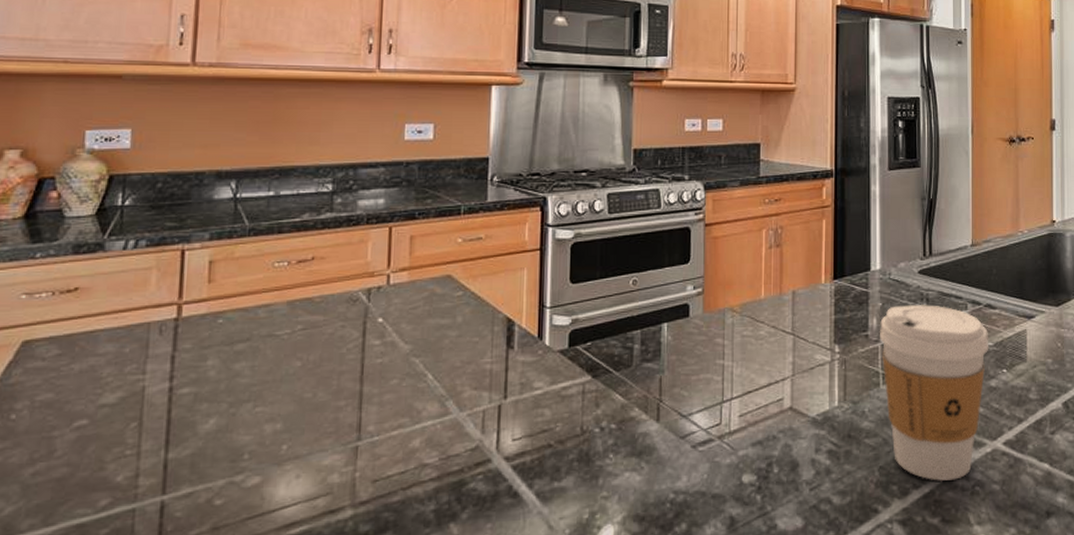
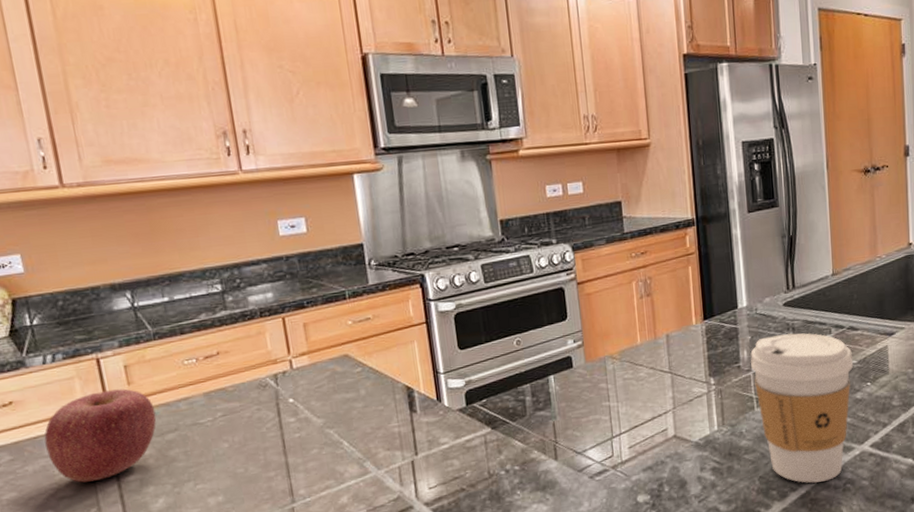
apple: none [100,286,231,390] -> present [44,389,157,483]

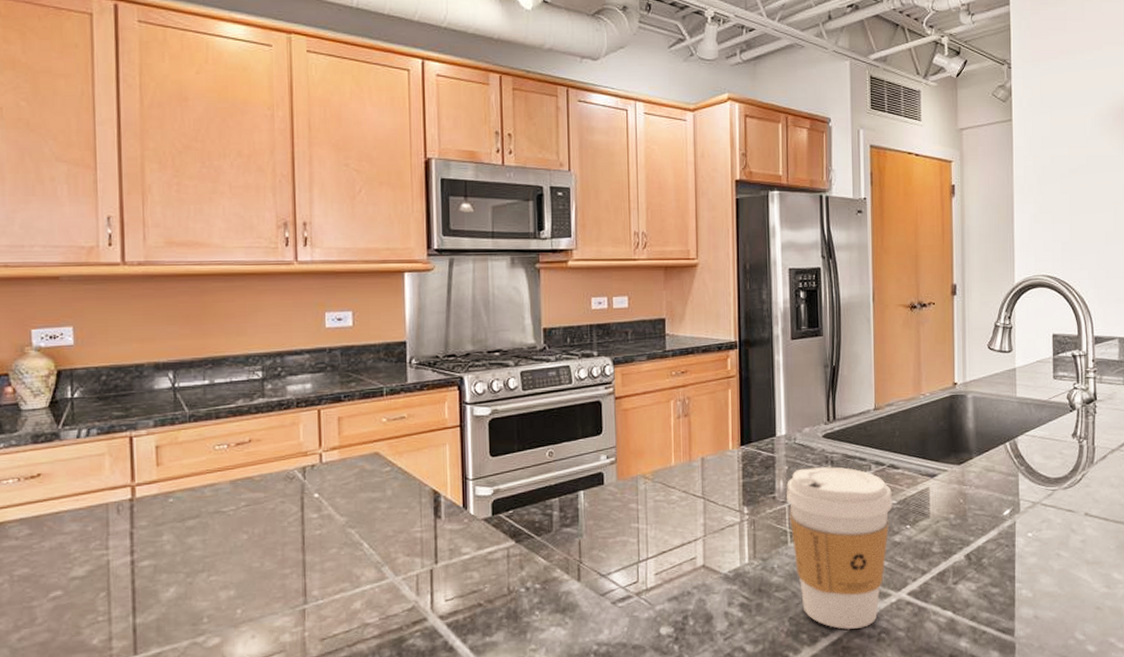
apple: present [44,389,157,483] -> none [66,469,180,564]

